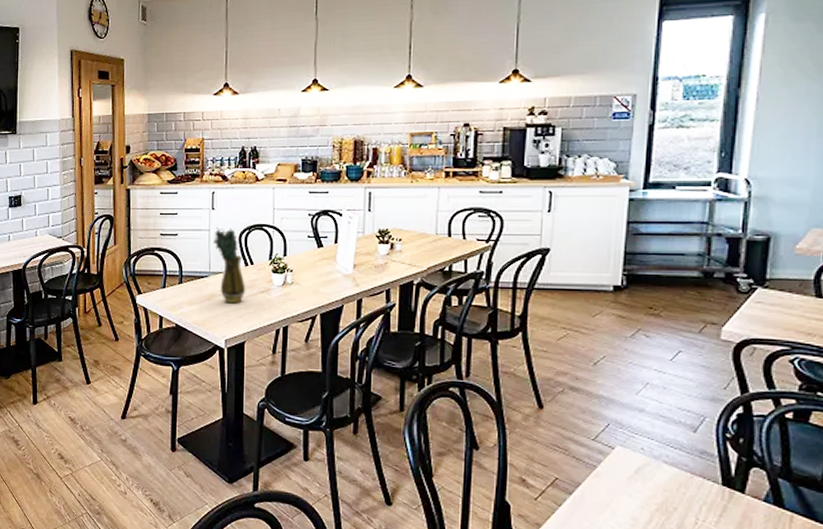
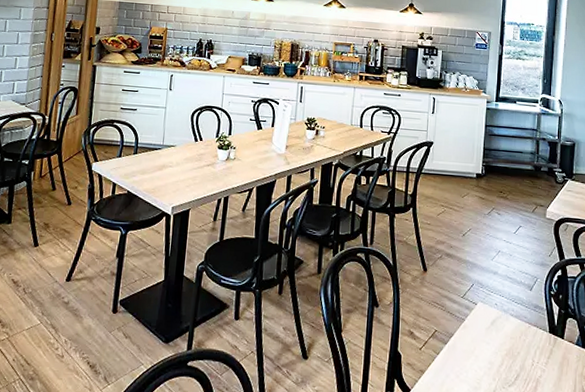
vase: present [213,226,246,304] -> none [168,105,195,175]

